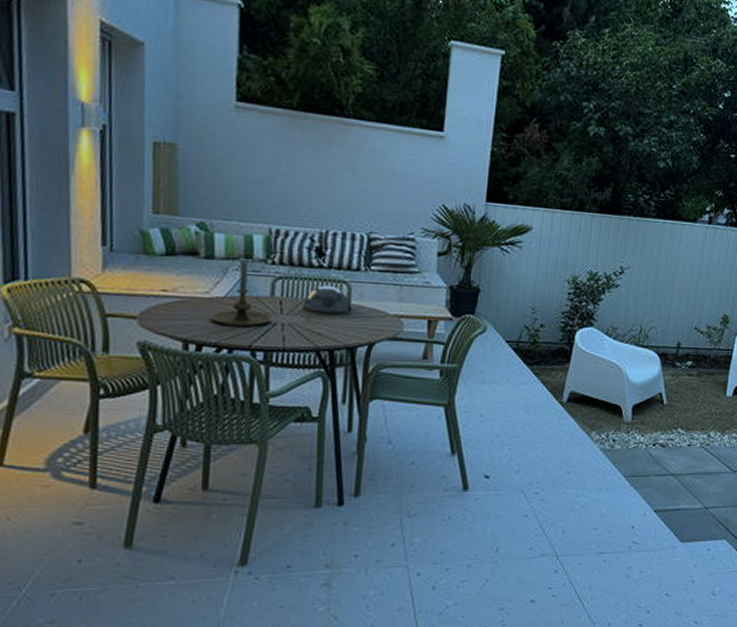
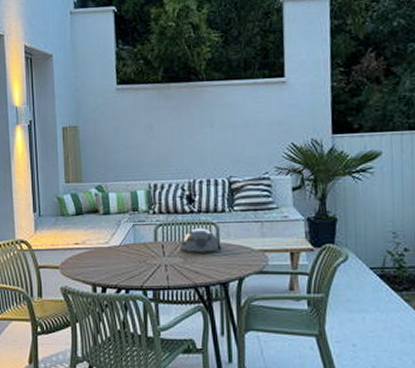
candle holder: present [210,262,271,327] -> none [110,214,156,270]

